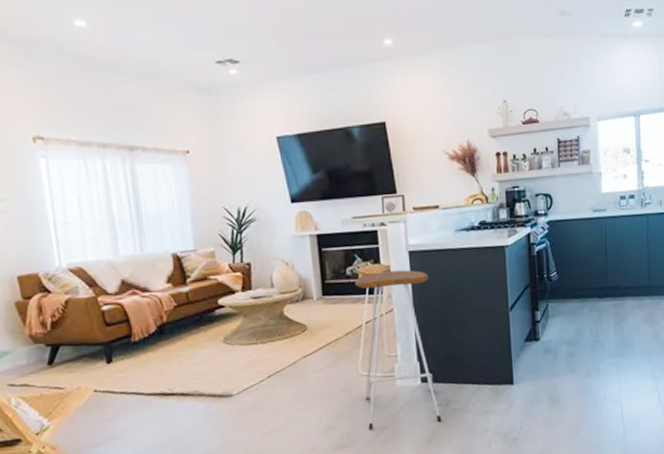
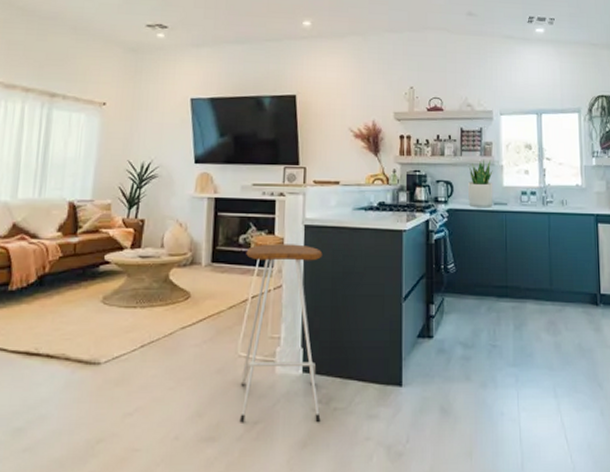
planter: none [566,168,593,217] -> present [467,160,493,208]

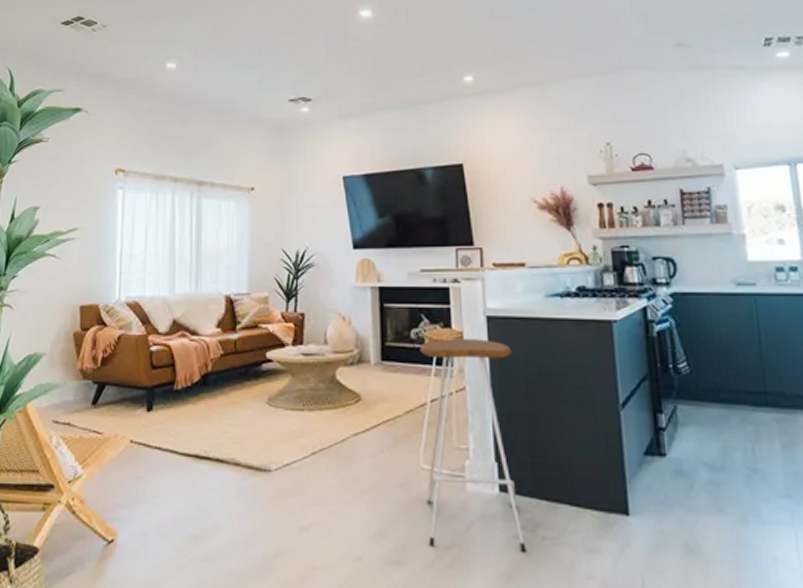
planter: present [467,160,493,208] -> none [695,228,735,291]

